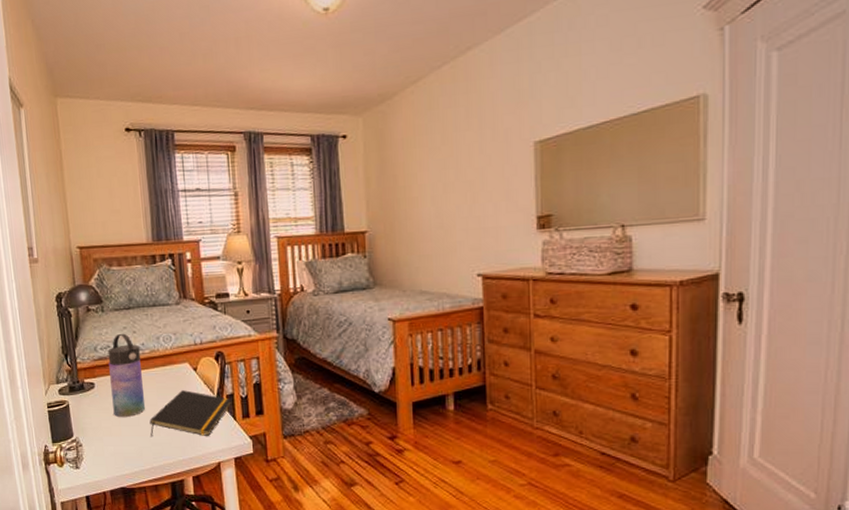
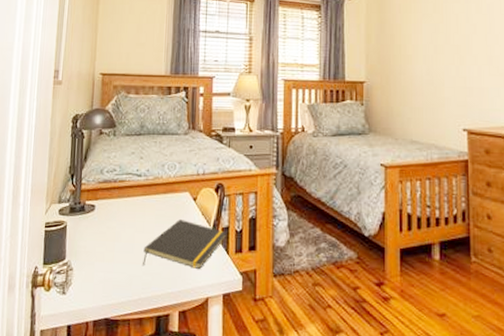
water bottle: present [108,333,146,417] -> none [109,158,145,243]

